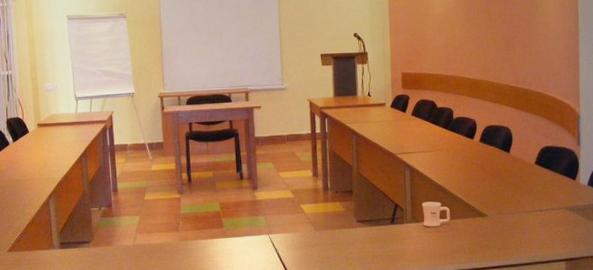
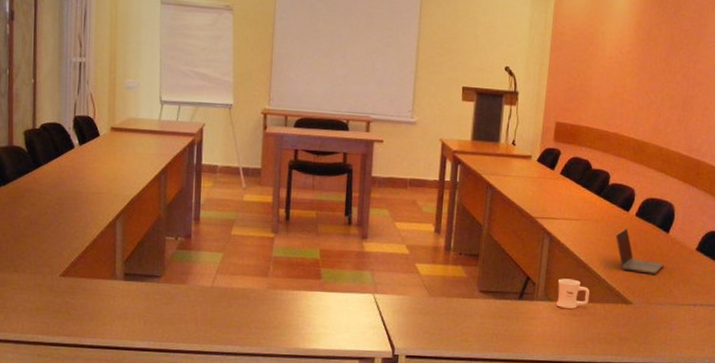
laptop computer: none [465,153,509,190] -> present [615,228,664,274]

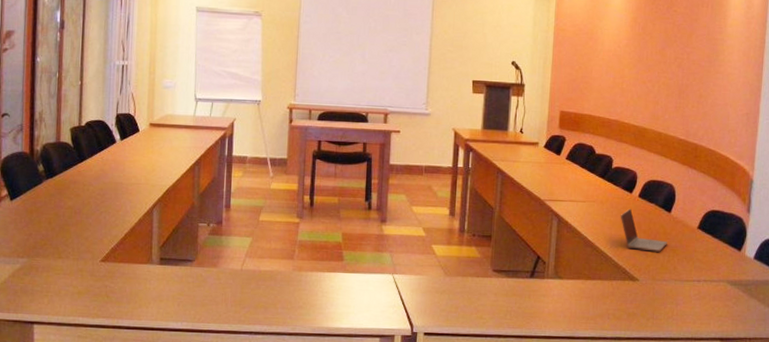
mug: present [555,278,590,310] -> none [565,257,597,287]

